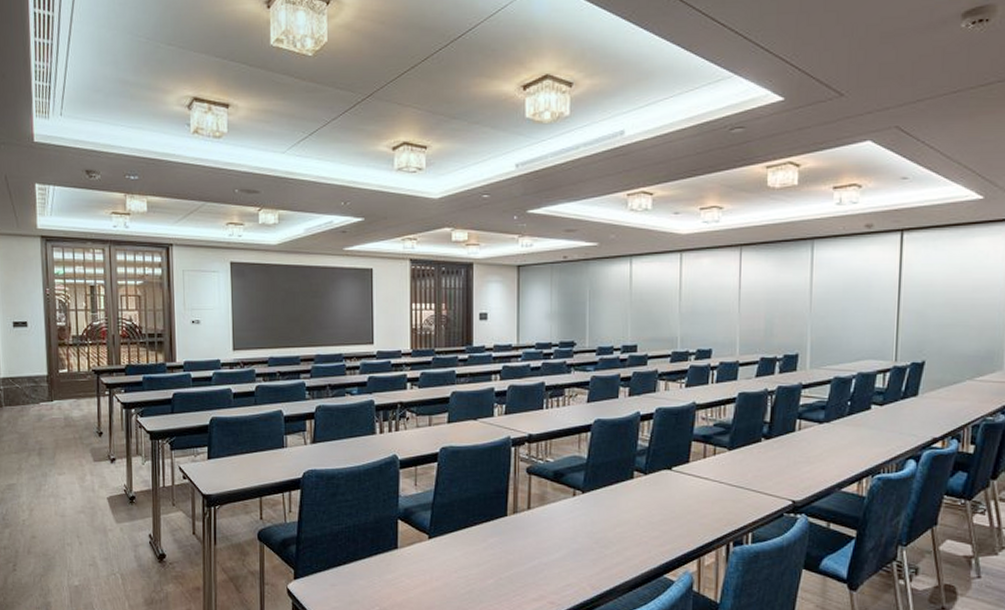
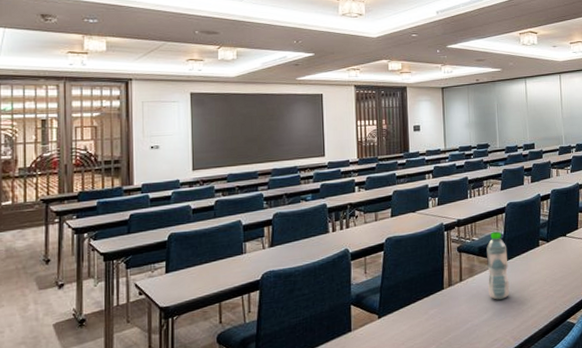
water bottle: none [563,454,591,538] -> present [486,231,510,300]

